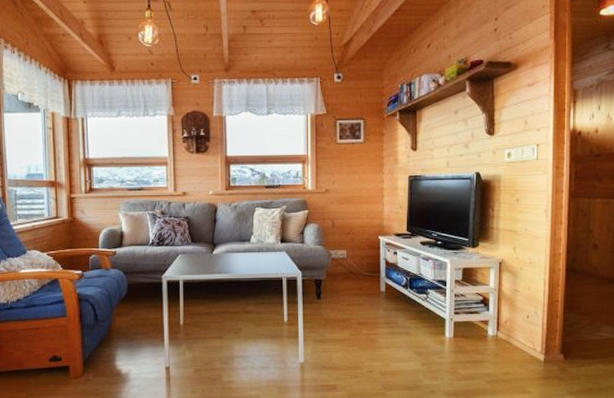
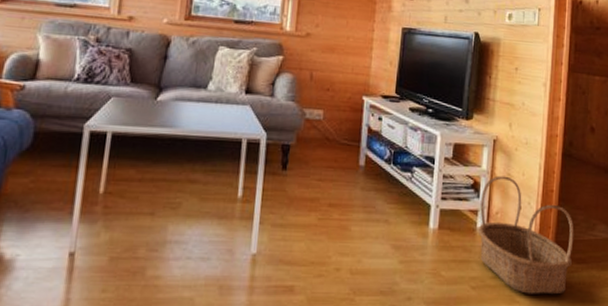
basket: none [489,291,580,385] -> present [478,175,574,295]

